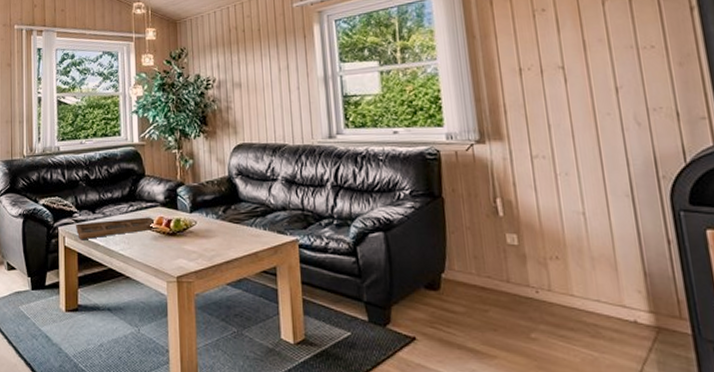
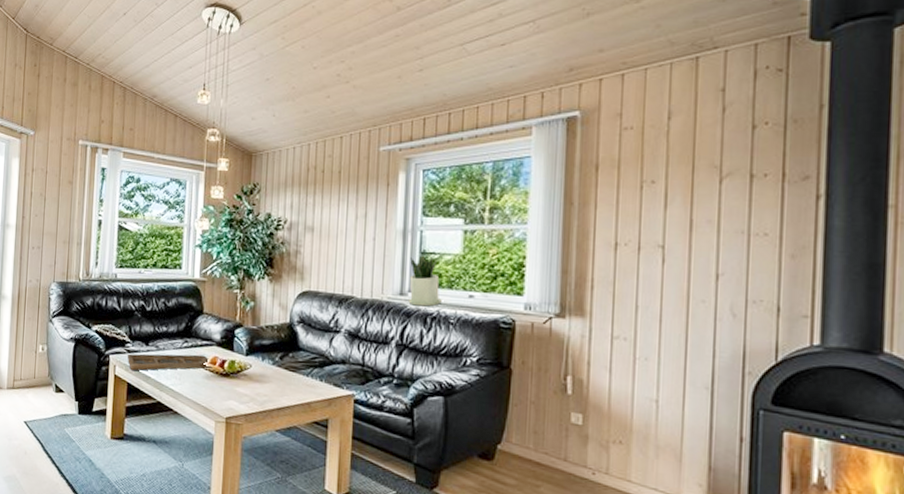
planter: none [334,98,369,147] -> present [408,255,442,307]

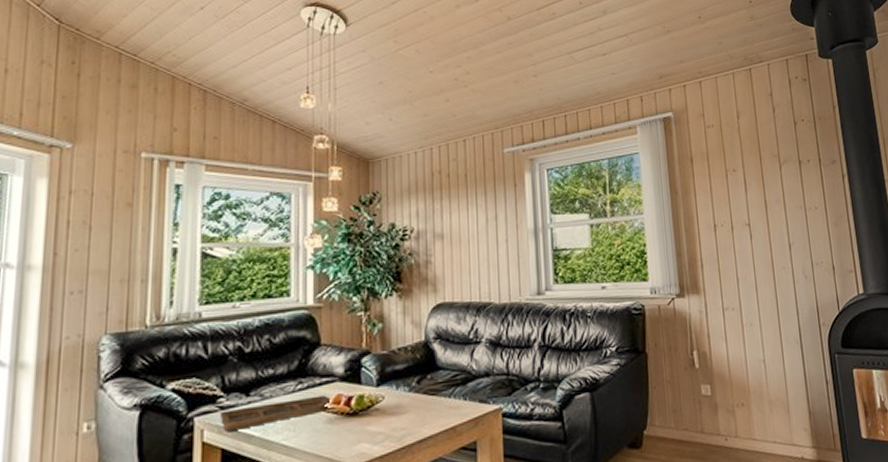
planter: present [408,255,442,307] -> none [544,252,578,304]

